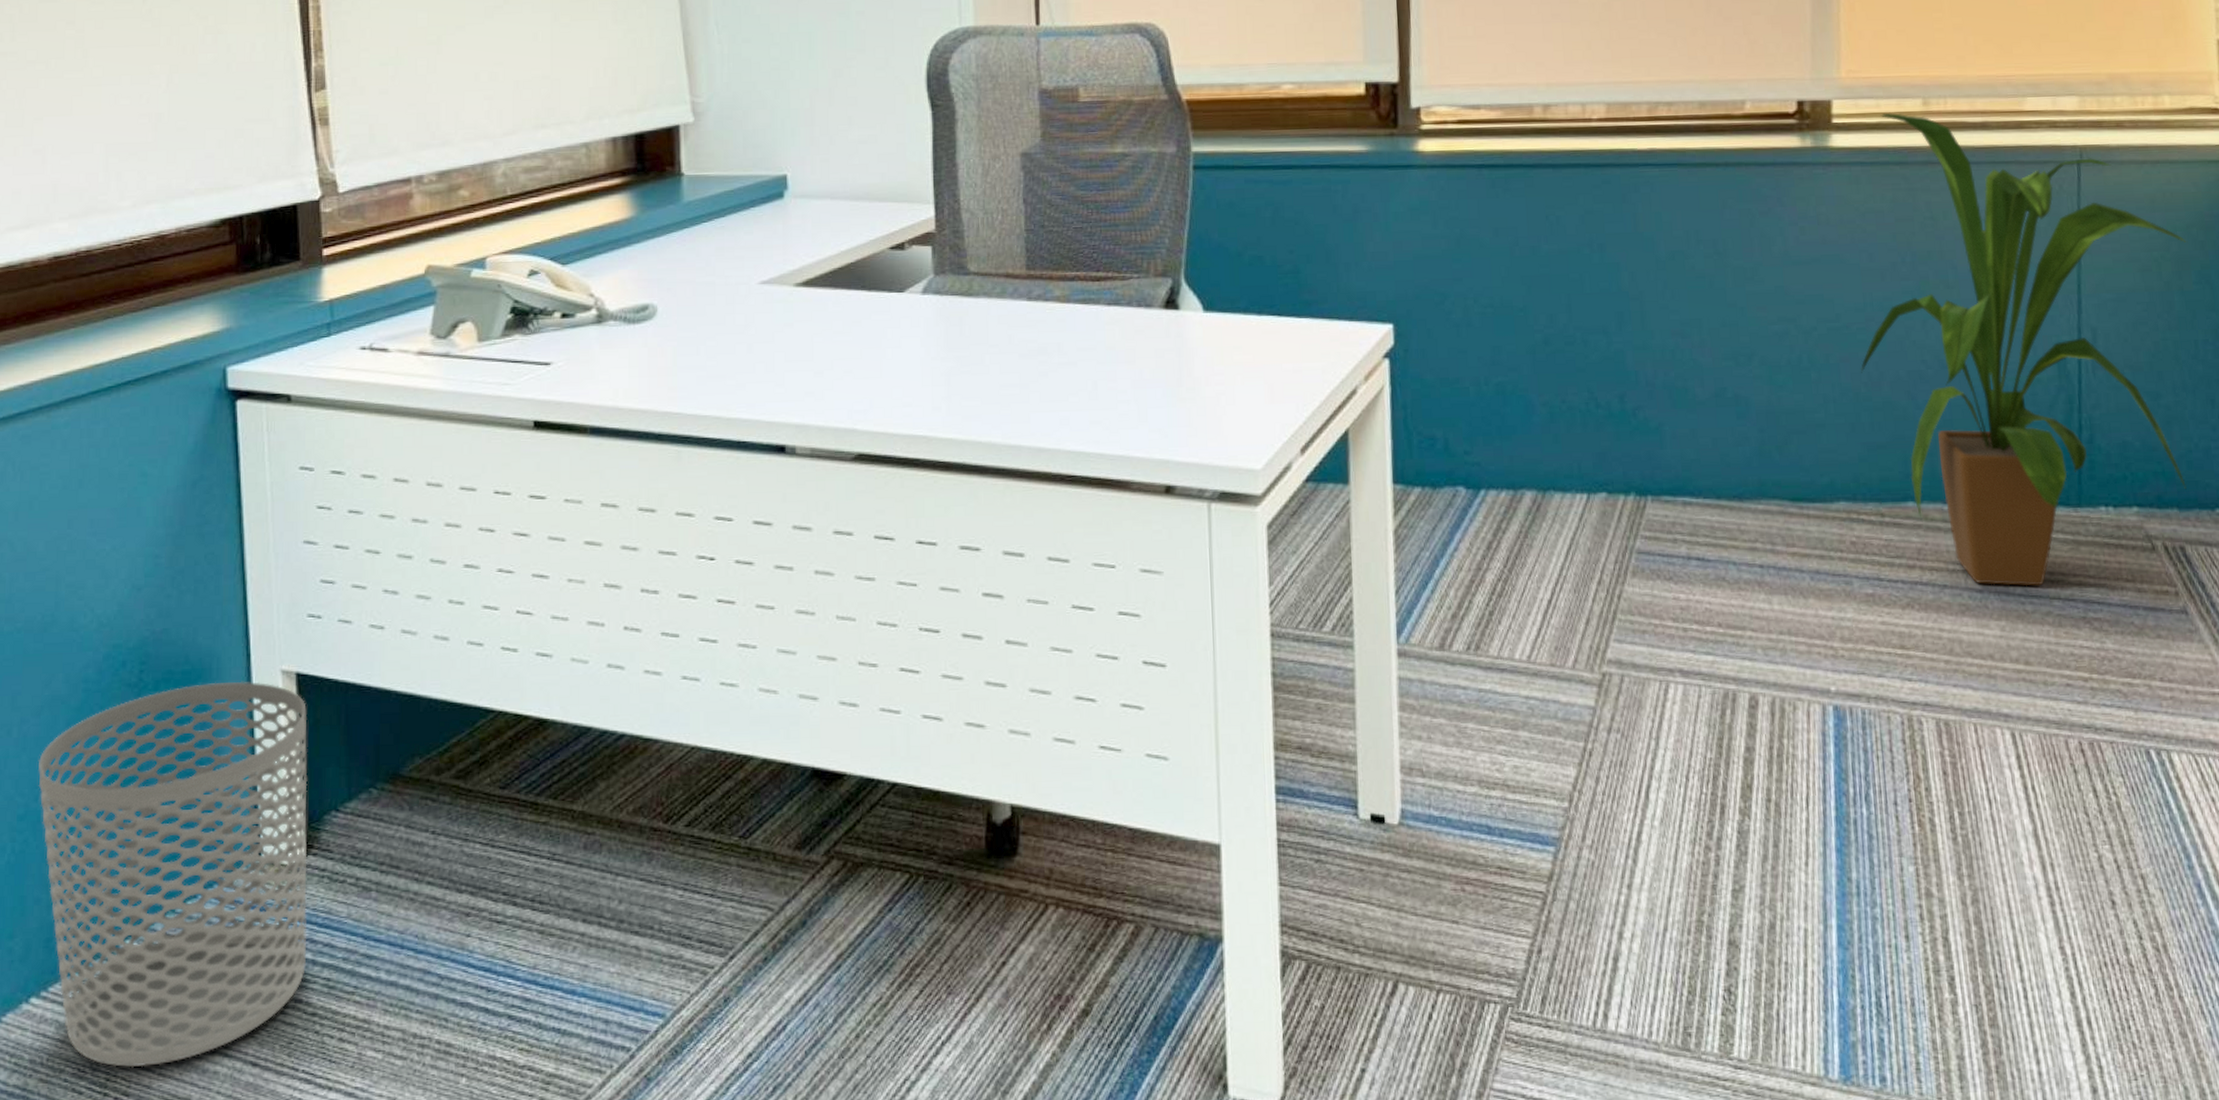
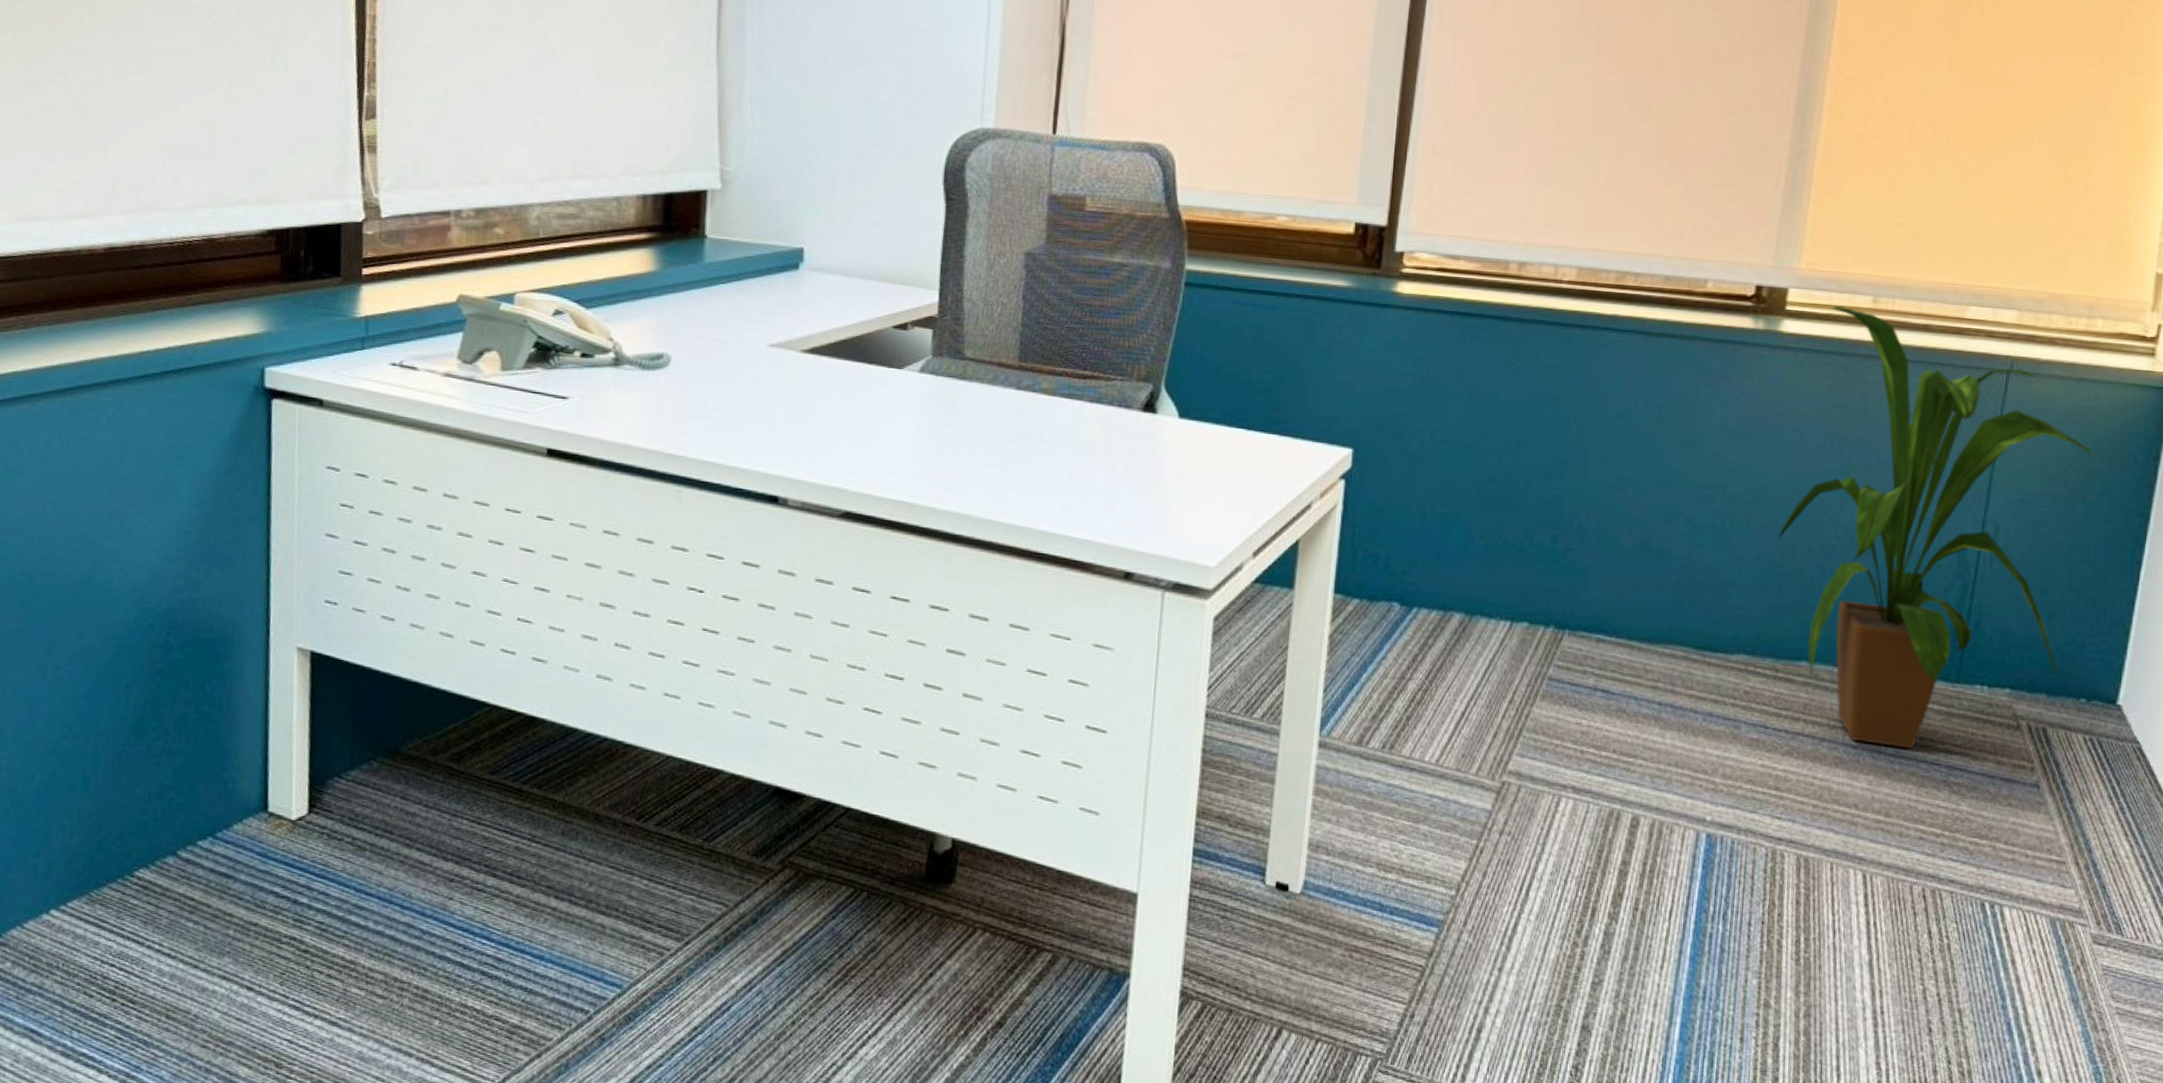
waste bin: present [38,681,308,1068] -> none [68,651,318,980]

